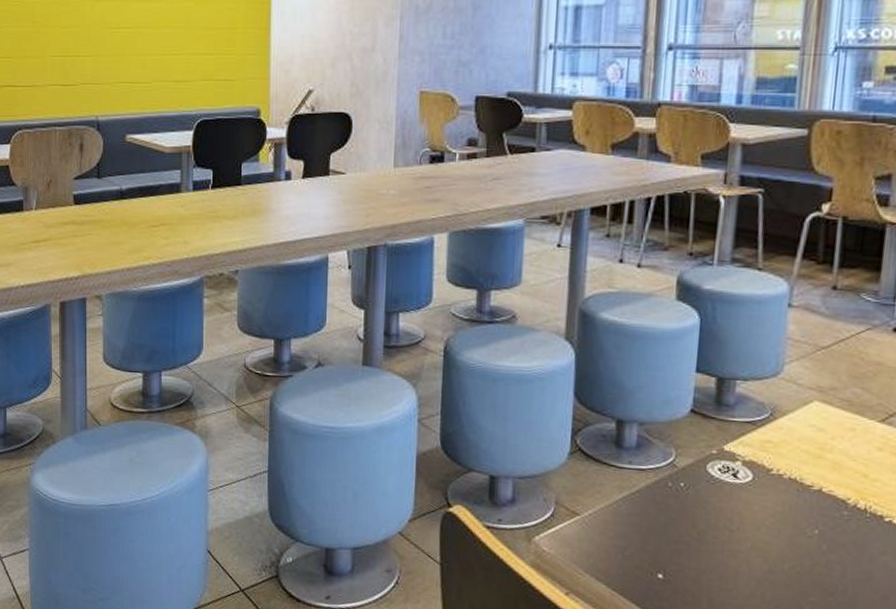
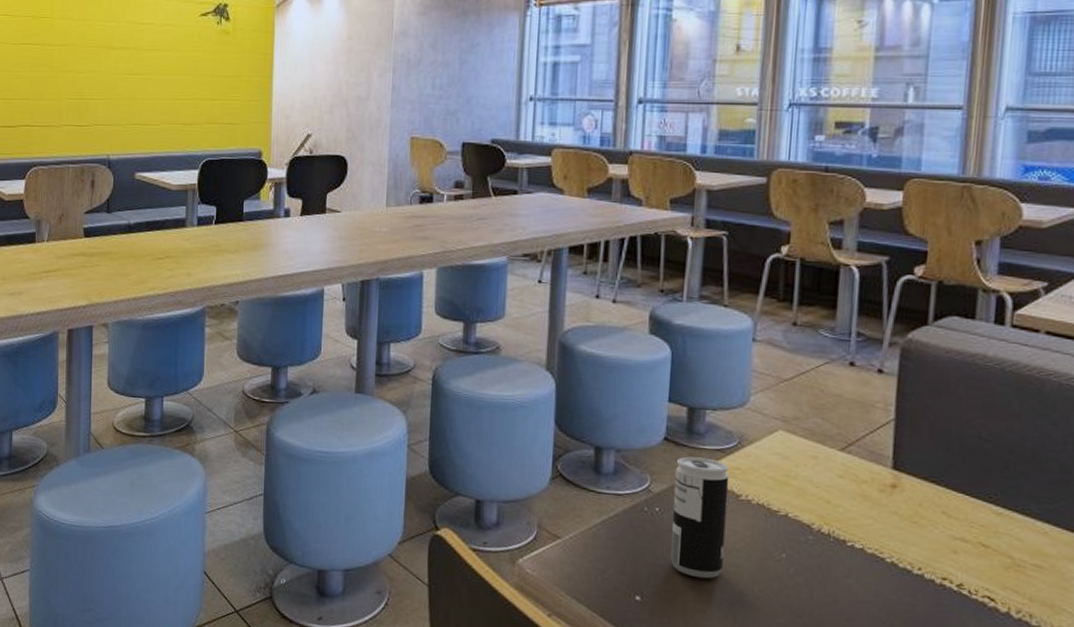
beverage can: none [695,429,760,556] -> present [670,456,730,578]

